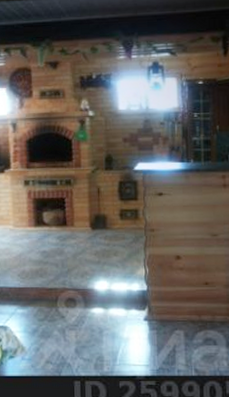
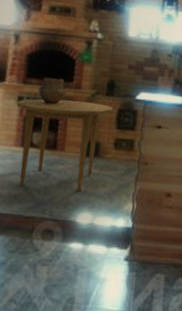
dining table: none [24,178,114,262] -> present [16,99,113,191]
clay pot: none [41,159,69,185] -> present [38,77,67,105]

